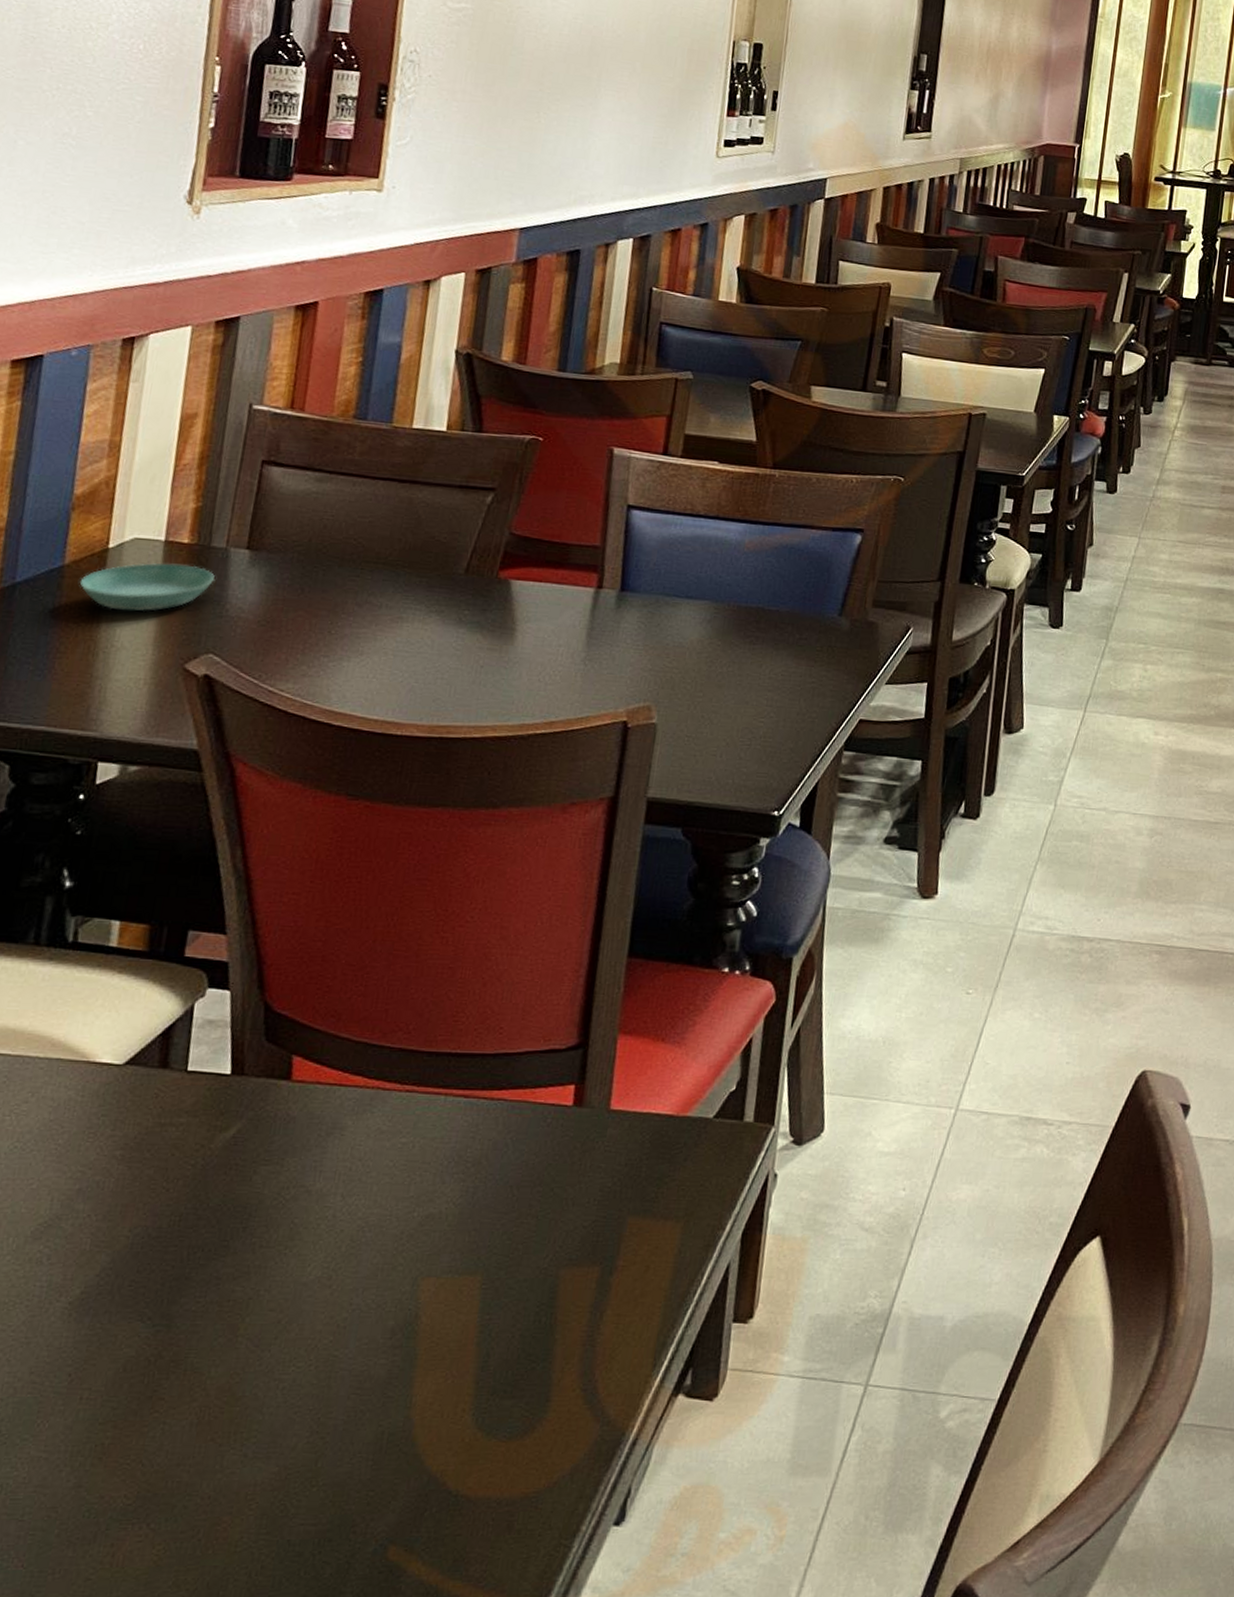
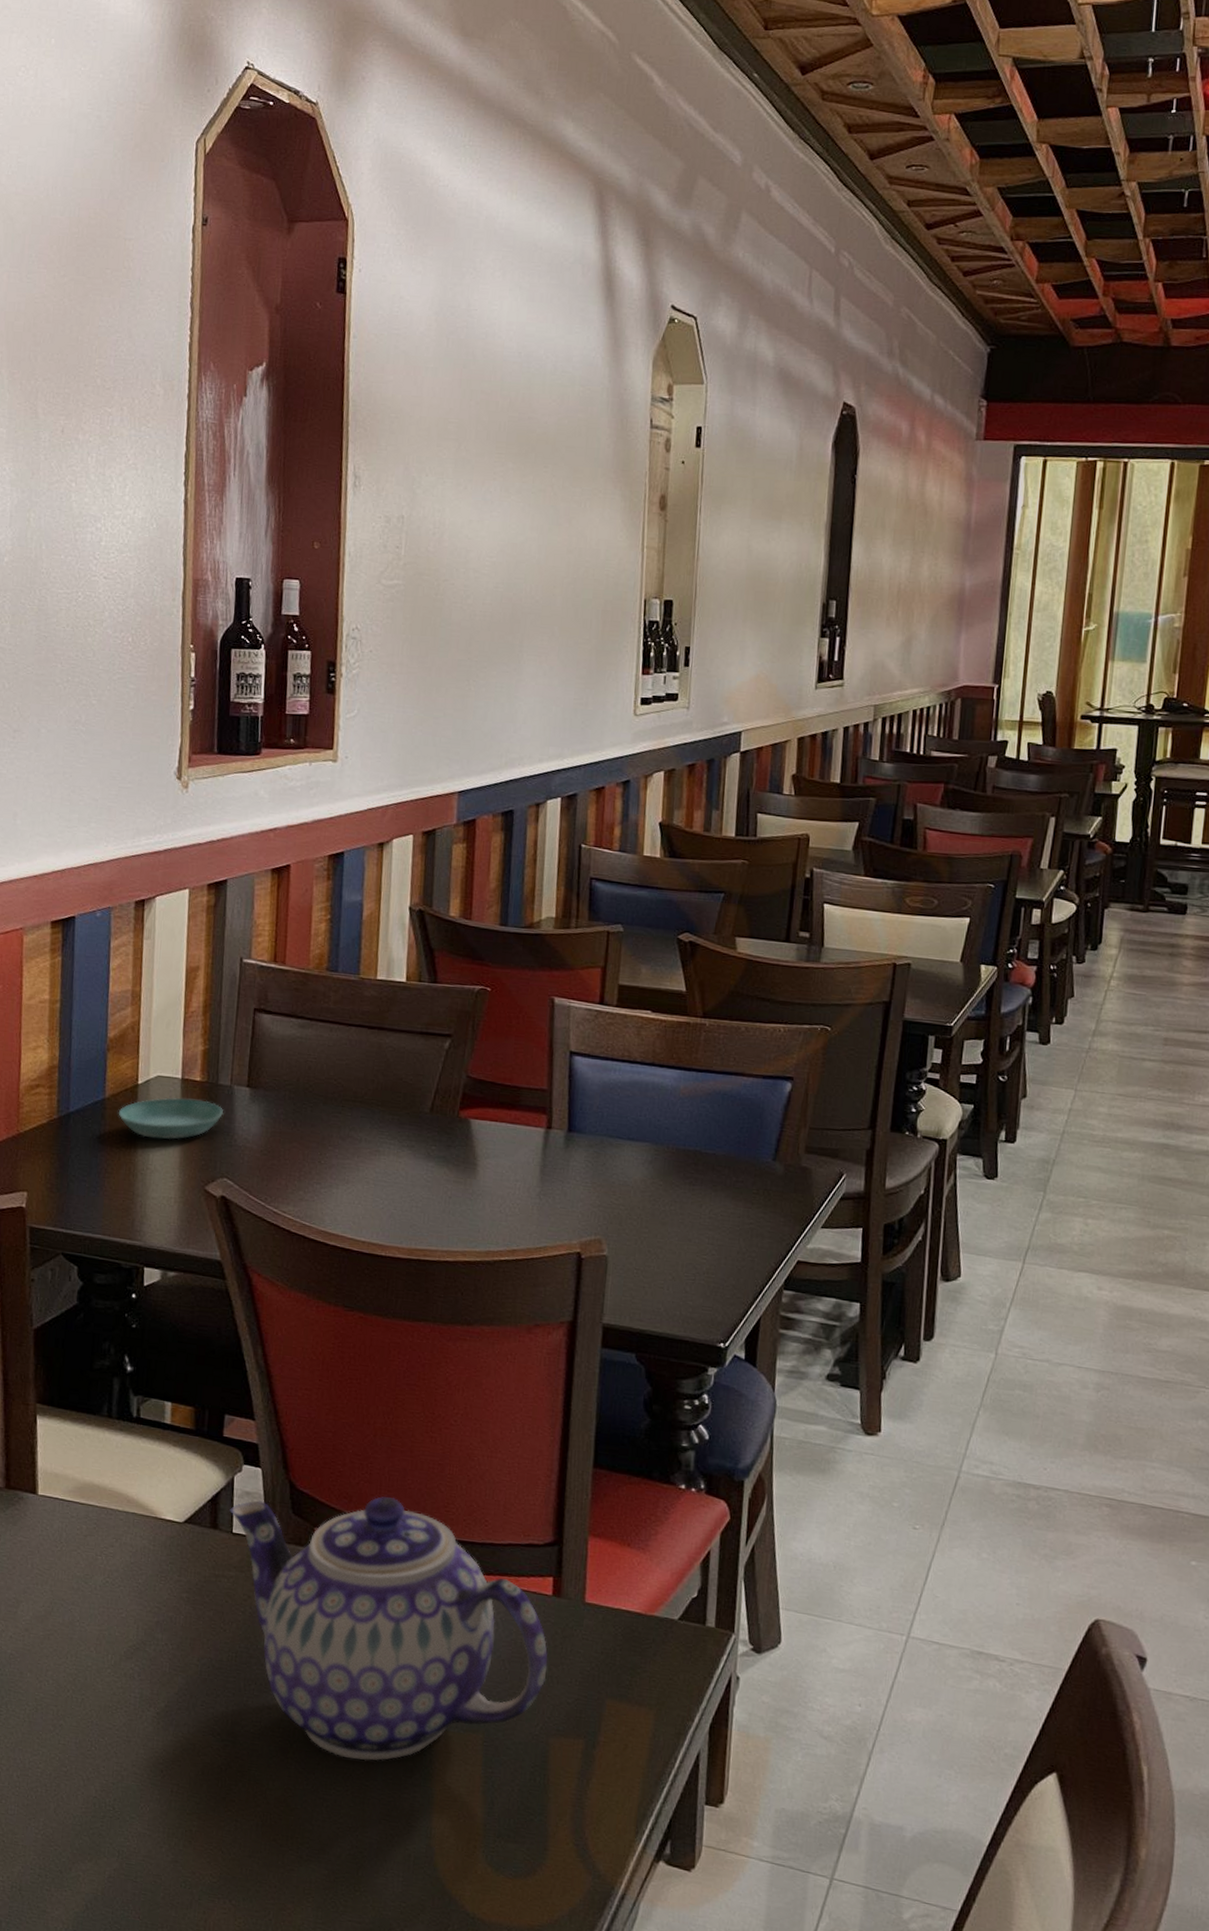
teapot: none [185,1011,564,1327] -> present [229,1496,548,1761]

